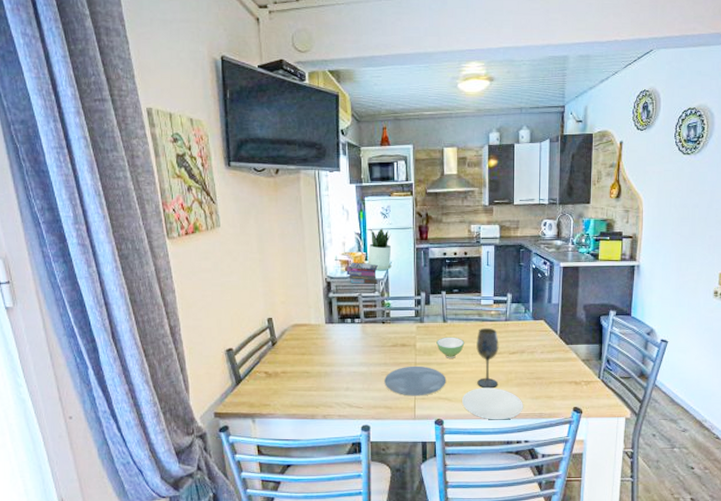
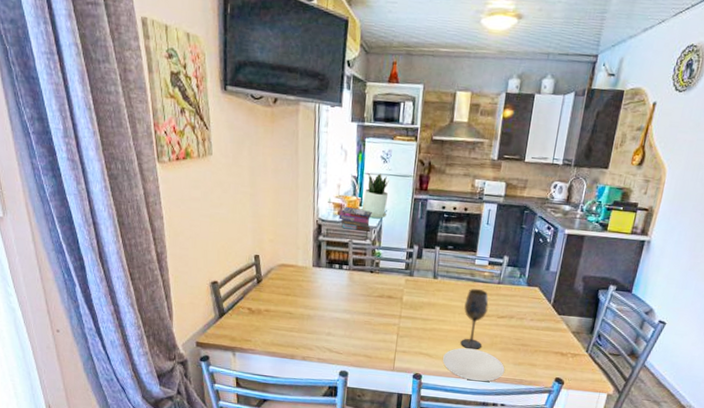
plate: present [385,365,447,396] -> none [367,318,430,350]
bowl: present [436,337,465,358] -> none [424,293,453,316]

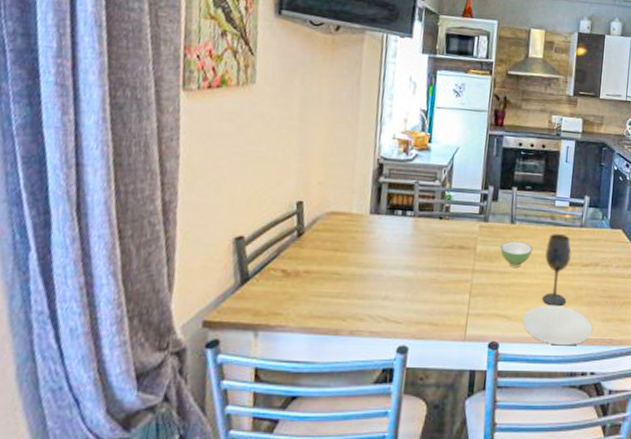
books: present [338,207,373,232] -> none [404,144,444,171]
planter: present [360,173,389,218] -> none [429,107,462,156]
bowl: none [424,293,453,316] -> present [500,240,533,267]

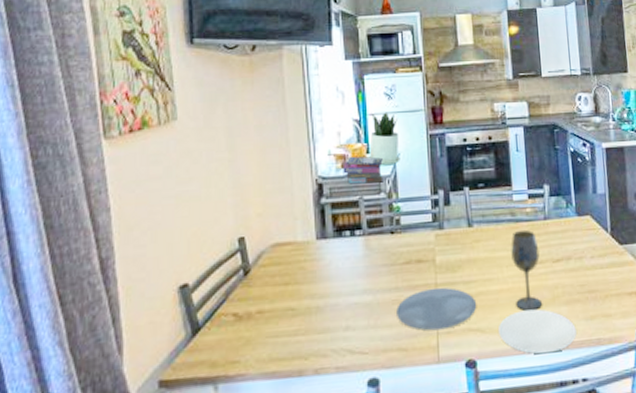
books: none [404,144,444,171] -> present [343,156,384,184]
planter: none [429,107,462,156] -> present [368,112,400,165]
plate: none [433,273,508,312] -> present [396,287,477,331]
bowl: present [500,240,533,267] -> none [461,245,497,275]

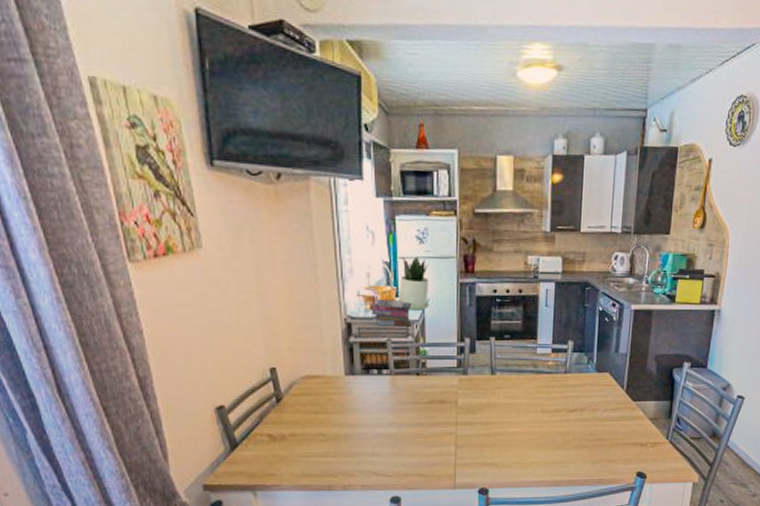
plate: present [396,287,477,331] -> none [419,426,493,462]
plate: present [497,309,576,355] -> none [510,451,581,488]
wine glass: present [511,230,542,312] -> none [529,381,556,452]

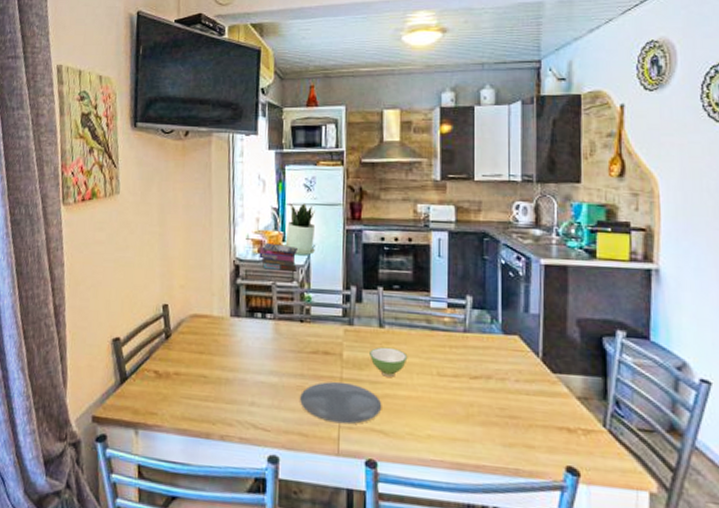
plate: none [419,426,493,462] -> present [300,381,382,425]
bowl: none [482,392,516,417] -> present [369,346,408,377]

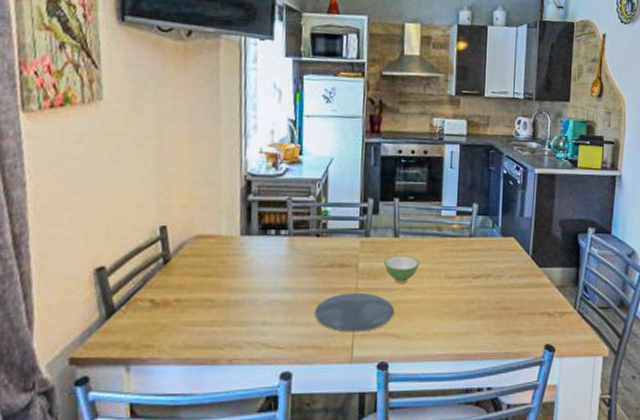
books: present [259,244,299,271] -> none [273,157,317,185]
planter: present [283,203,316,255] -> none [300,115,335,168]

